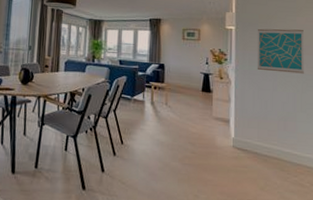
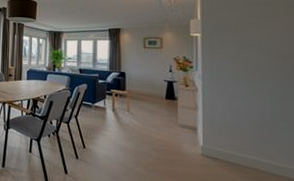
wall art: present [257,28,304,74] -> none [226,34,283,81]

